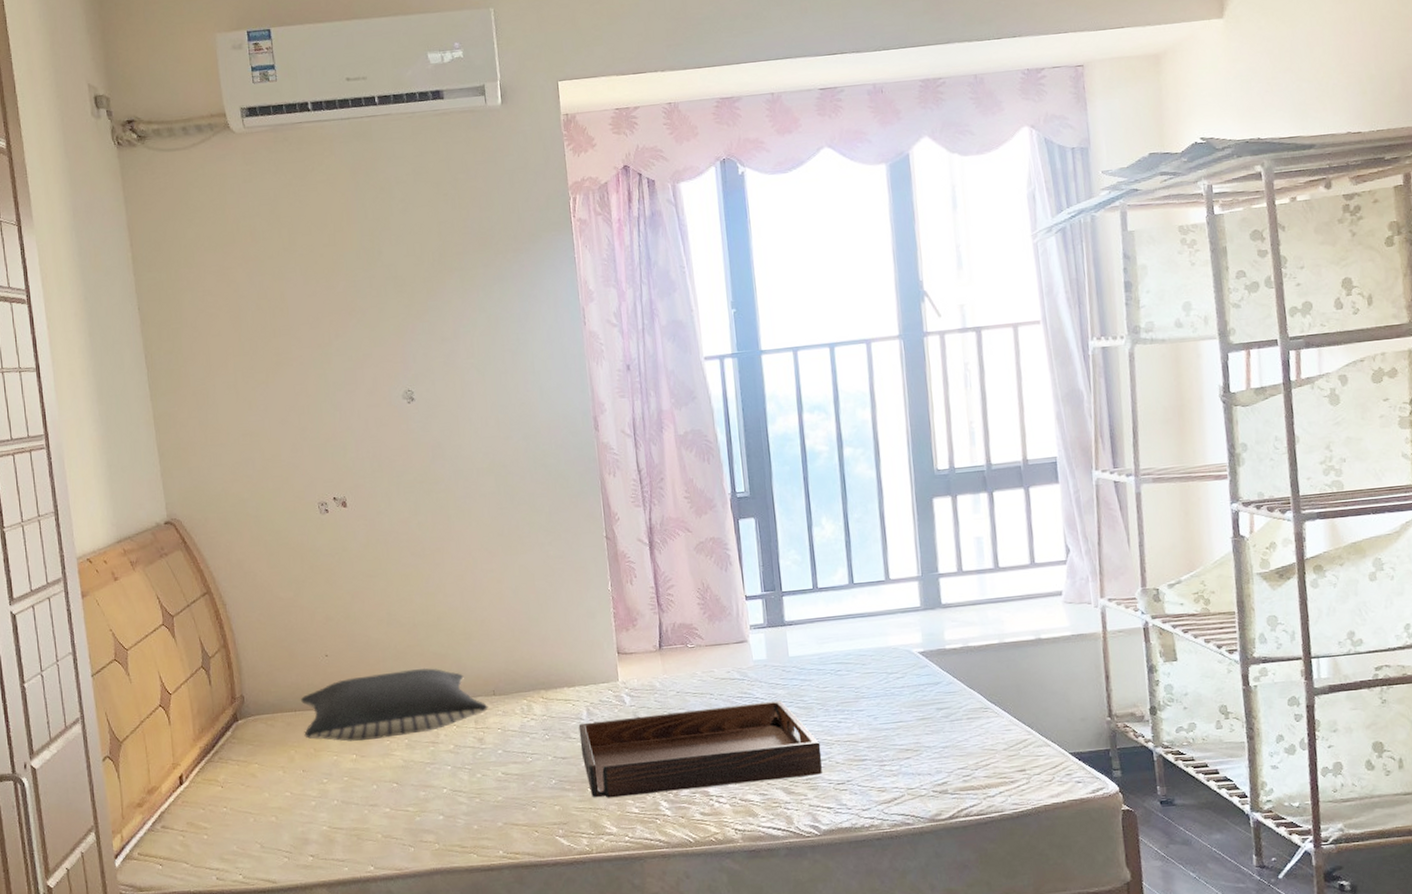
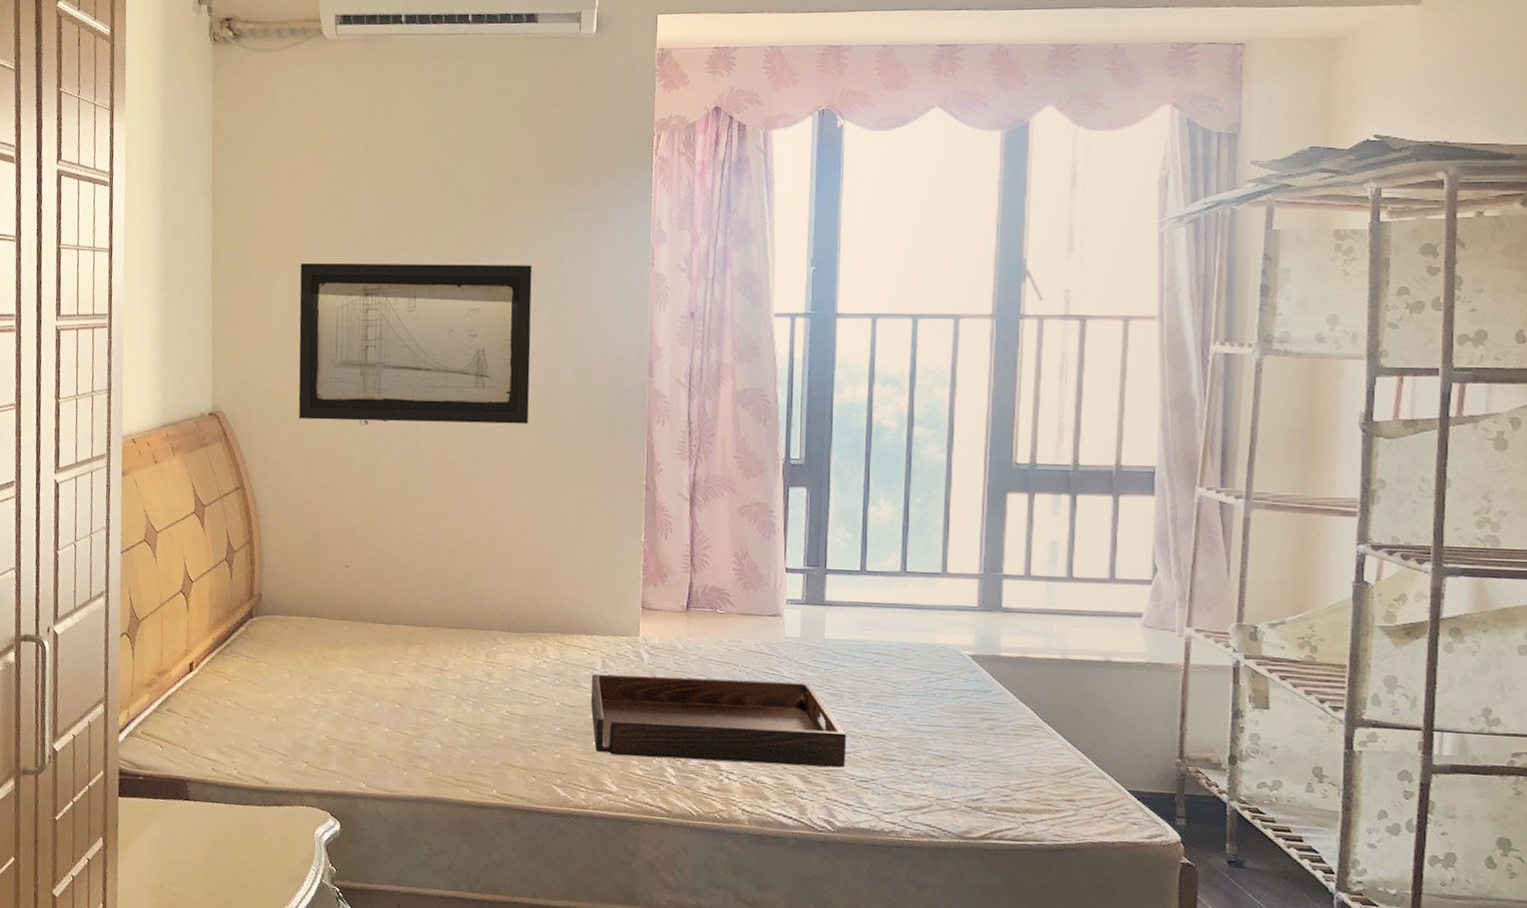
wall art: none [238,336,487,516] -> present [298,263,532,424]
pillow: present [300,667,489,742] -> none [315,592,501,658]

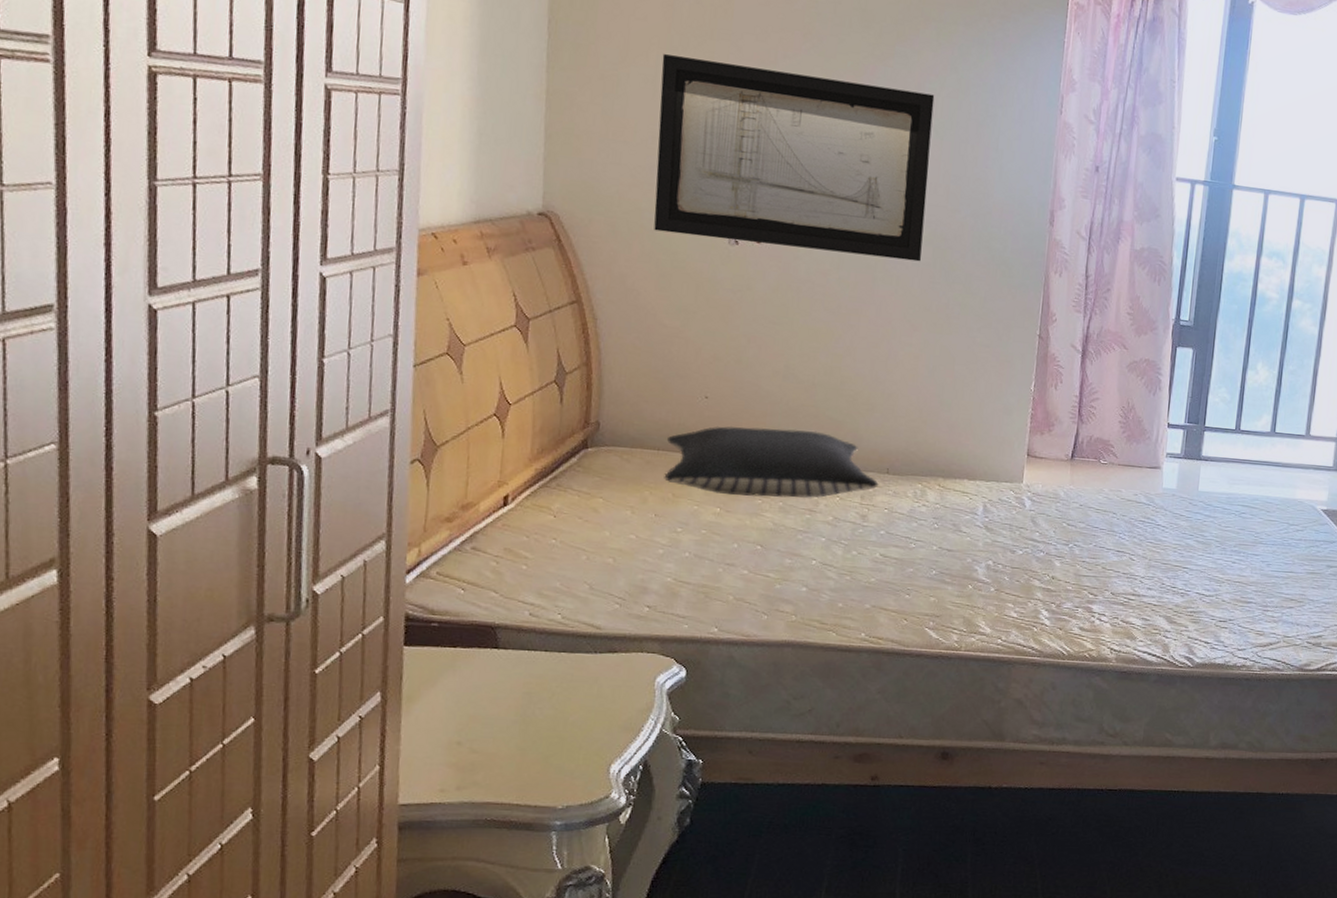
pillow: none [315,592,501,658] -> present [664,426,879,498]
serving tray: present [590,673,847,768] -> none [969,518,1211,610]

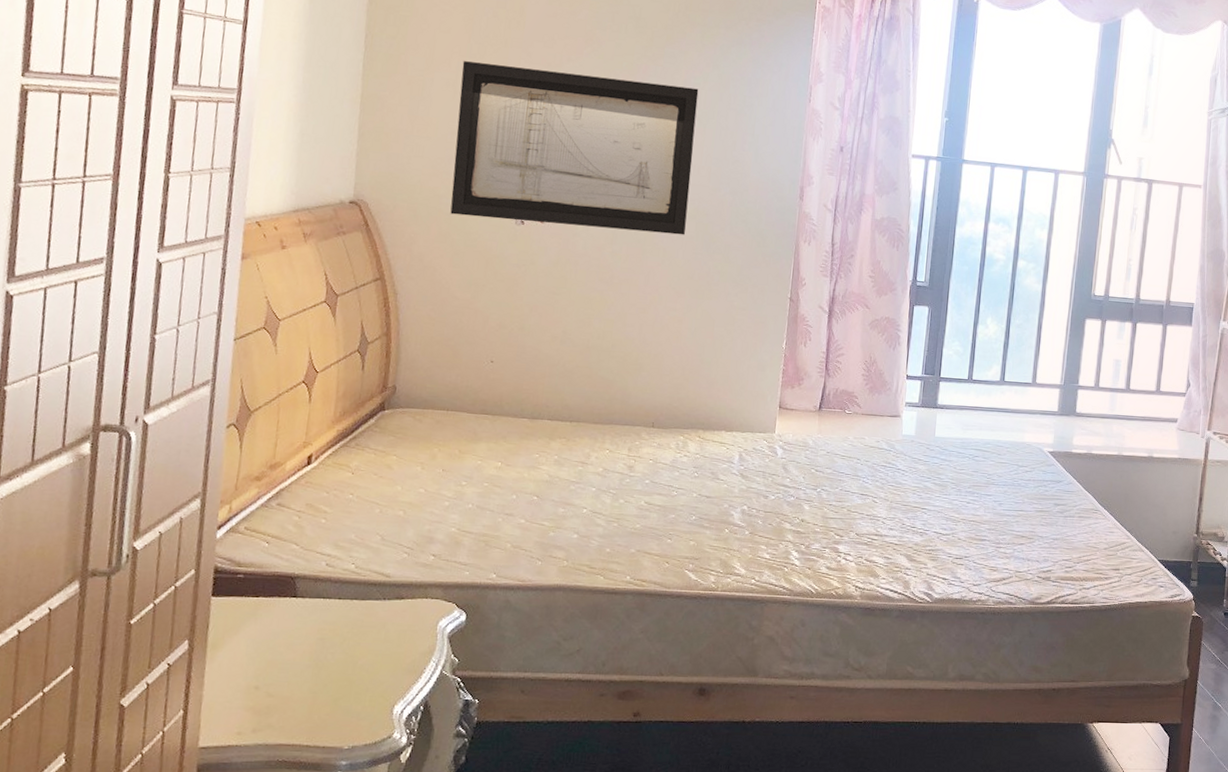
pillow: present [664,426,879,498] -> none [452,387,645,452]

